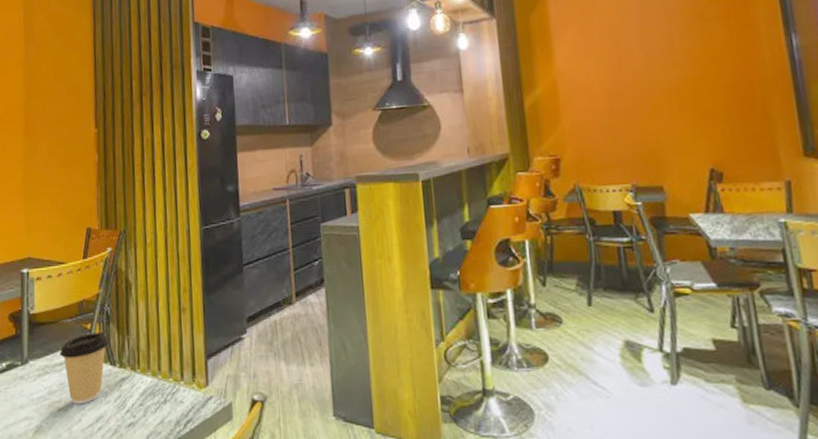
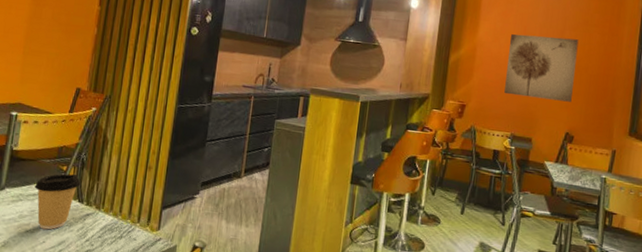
wall art: none [598,42,707,134] -> present [504,33,579,102]

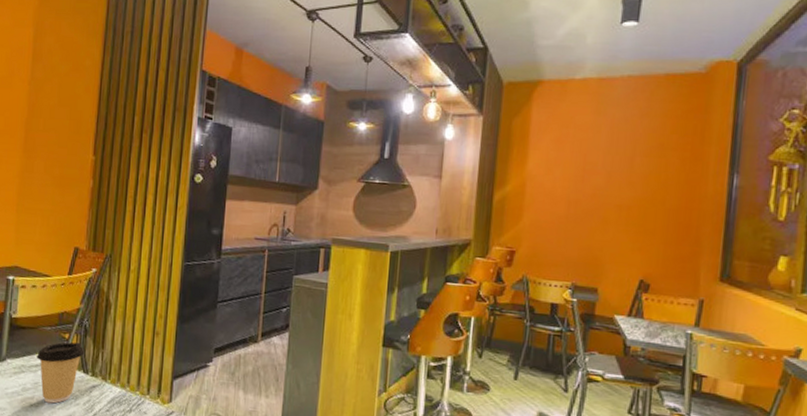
wall art: present [504,33,579,102] -> none [562,163,653,243]

